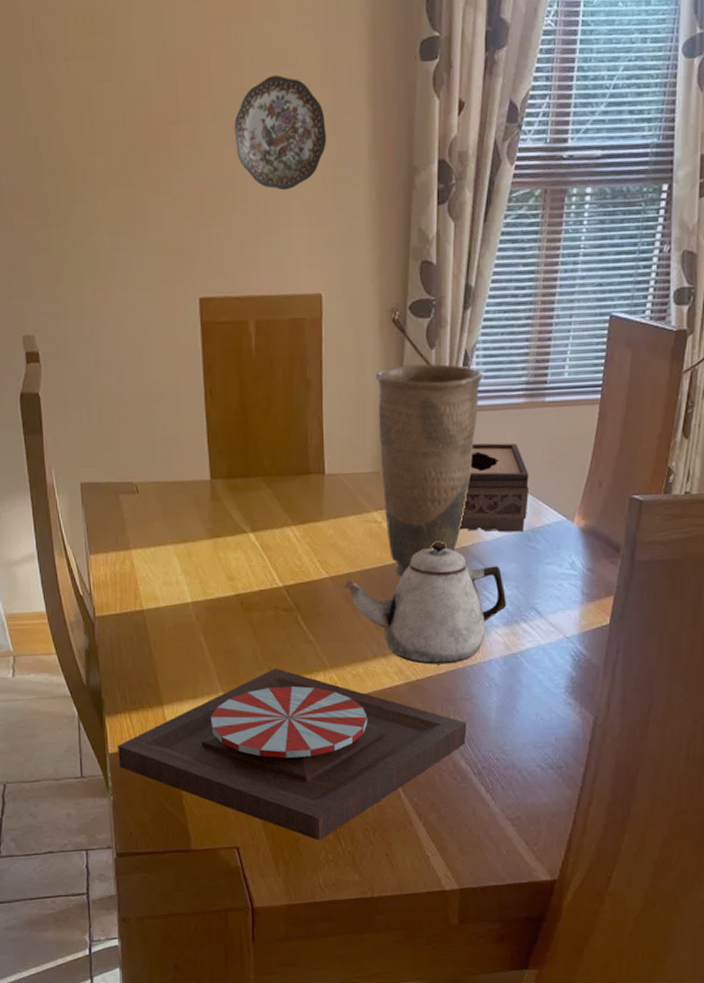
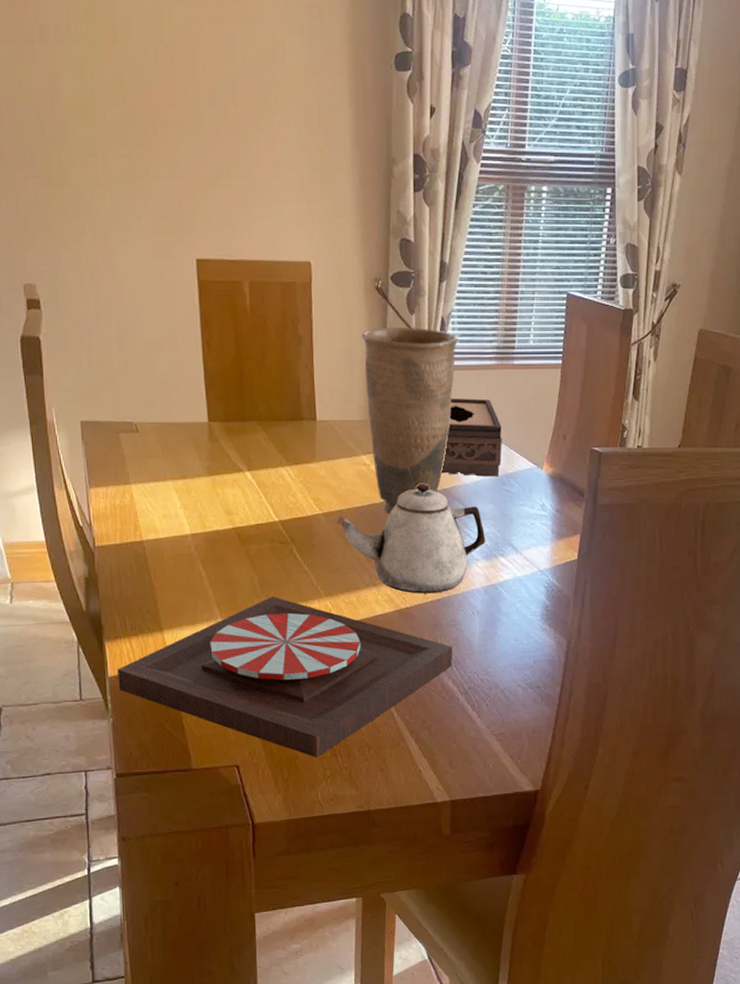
decorative plate: present [234,75,327,191] -> none [227,72,314,170]

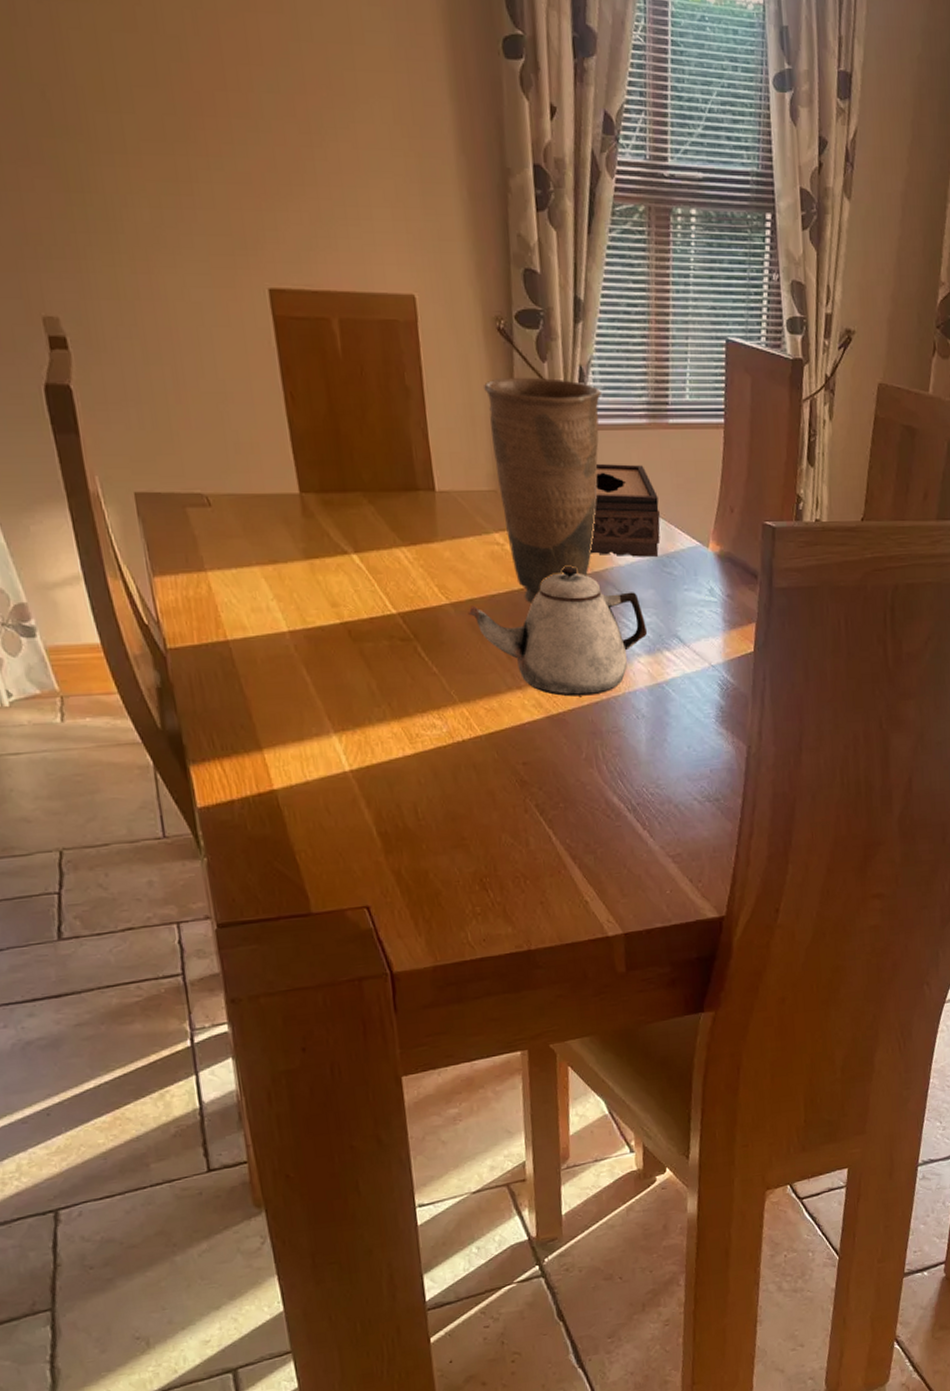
plate: present [118,596,453,758] -> none [208,703,617,893]

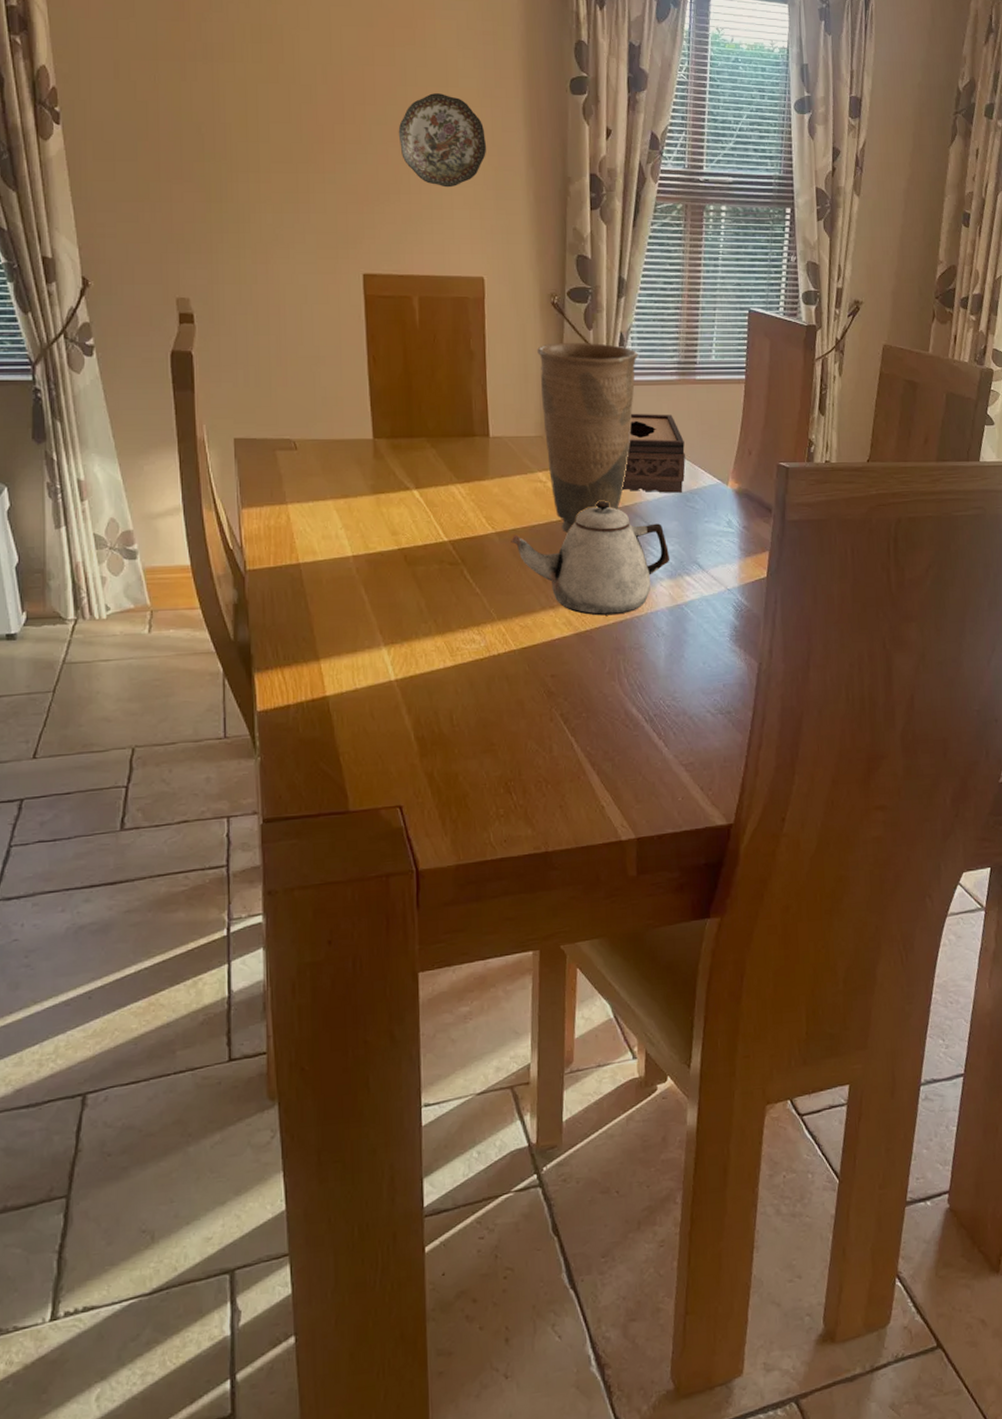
decorative plate: none [295,52,407,179] -> present [398,93,487,188]

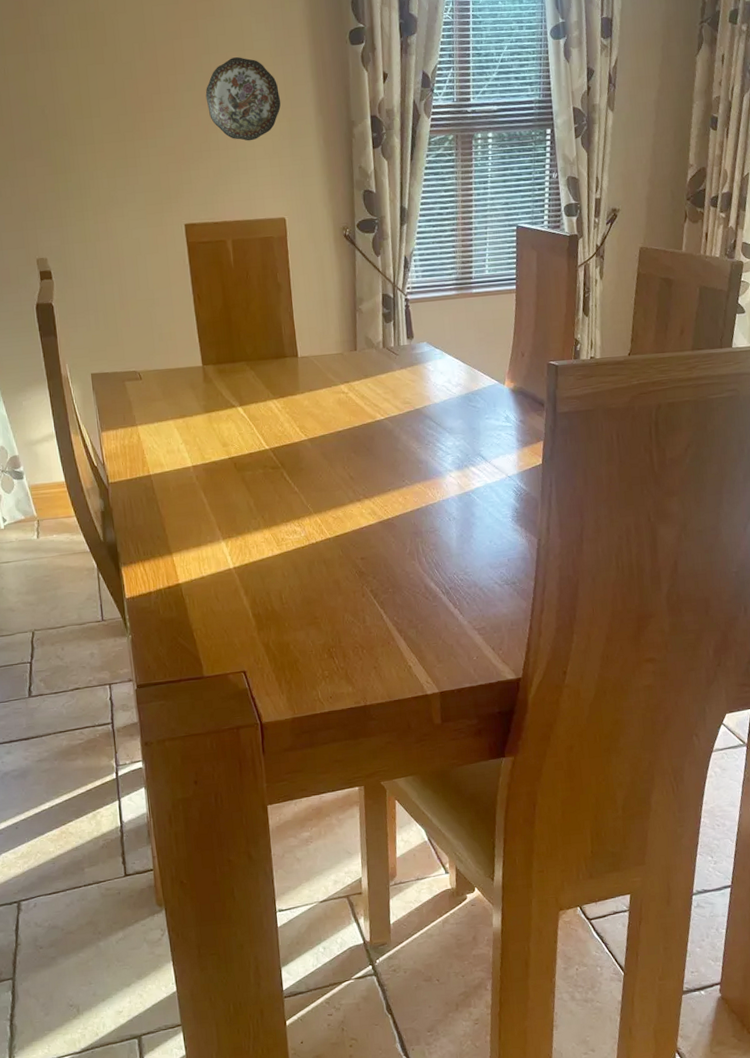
teapot: present [511,501,670,616] -> none [321,406,457,506]
vase: present [537,342,638,533] -> none [334,267,421,436]
tissue box: present [622,413,686,494] -> none [413,326,467,396]

